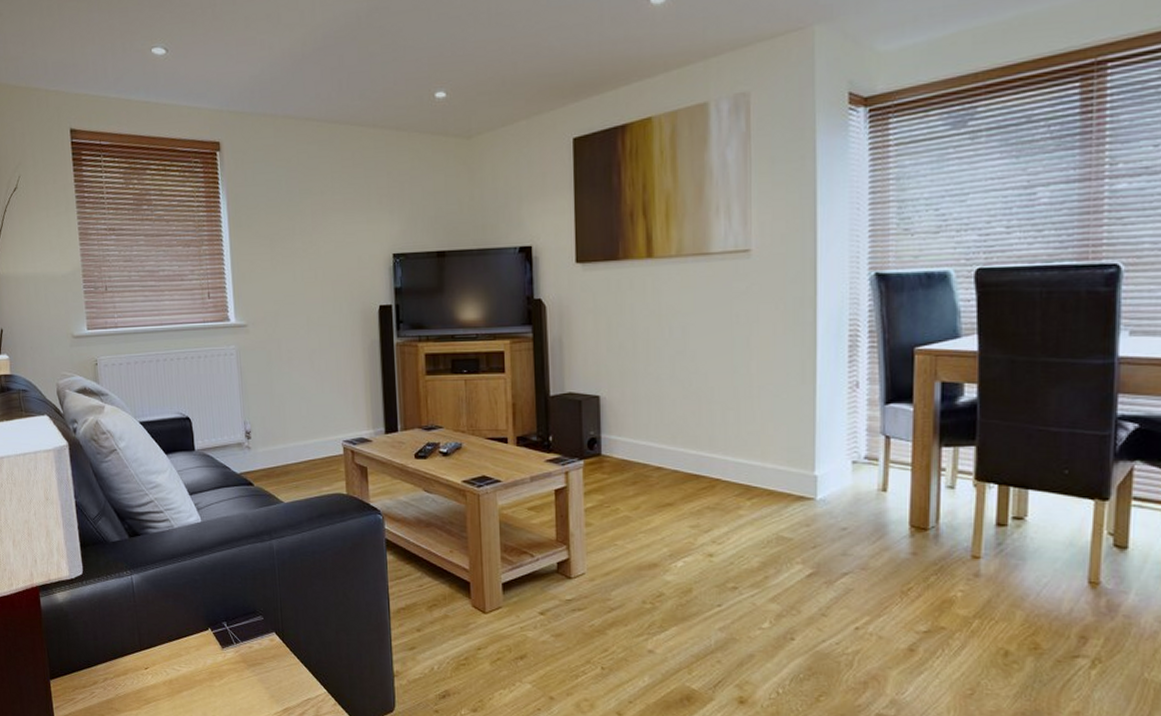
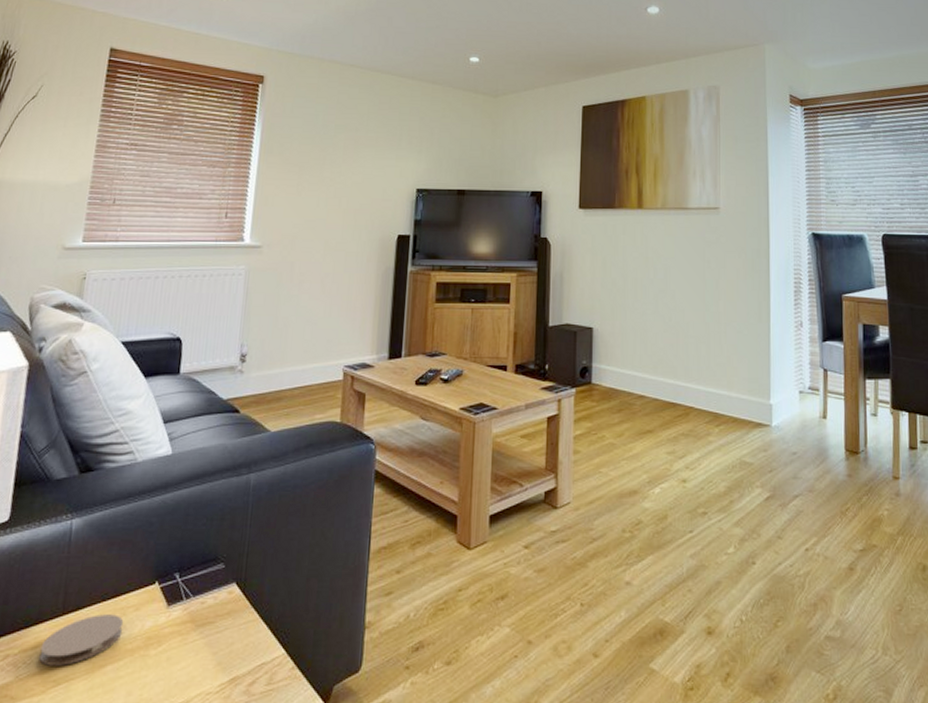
coaster: none [129,652,190,689] -> present [39,614,124,666]

